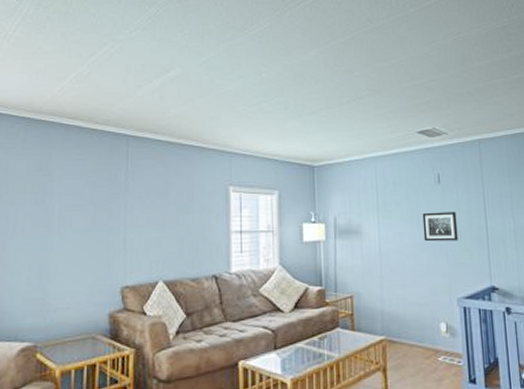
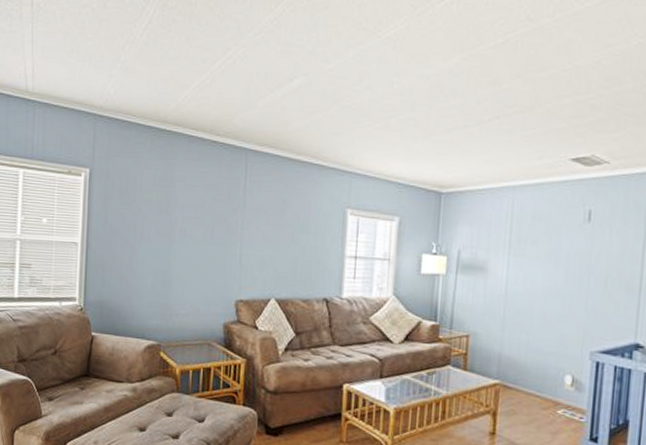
wall art: present [422,212,458,242] -> none [560,253,605,289]

